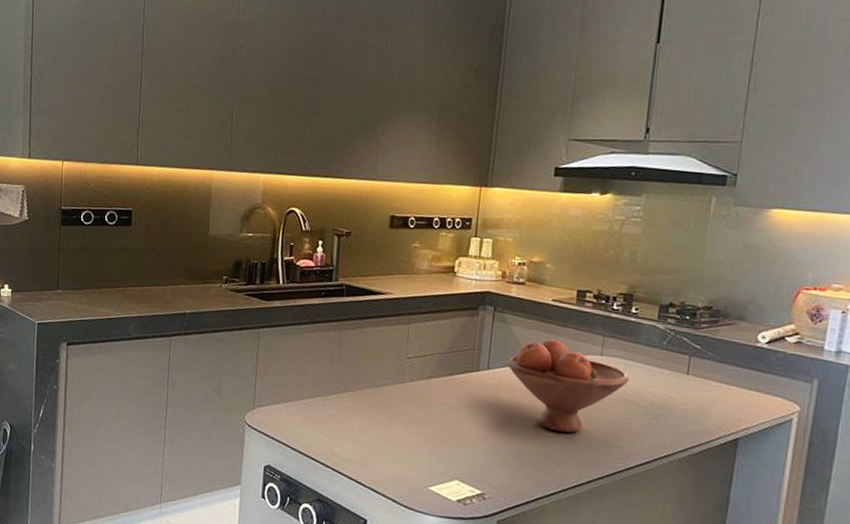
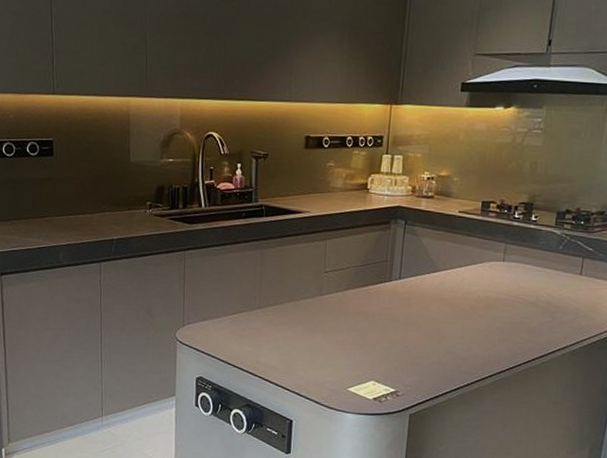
fruit bowl: present [506,339,629,433] -> none [417,248,528,334]

